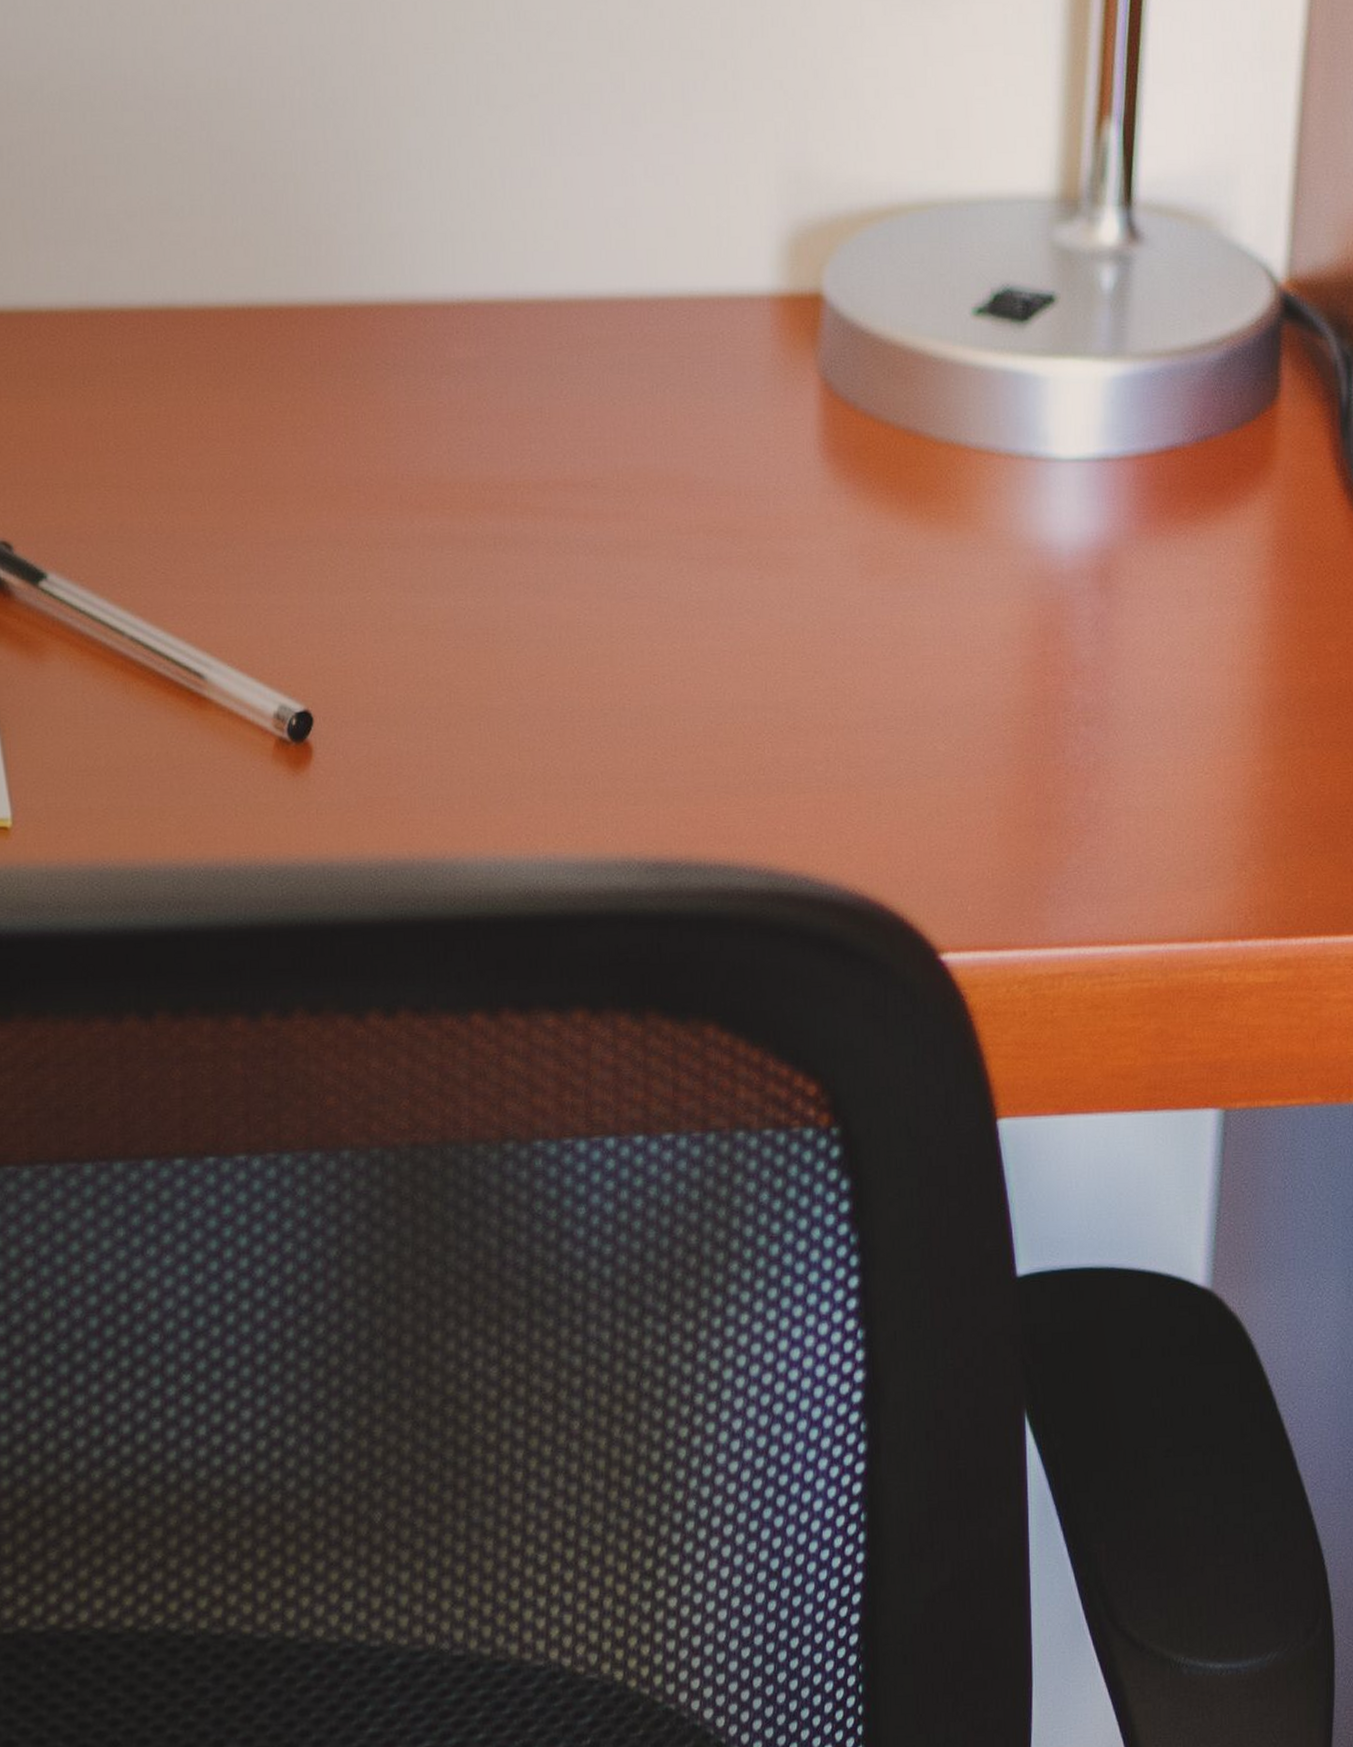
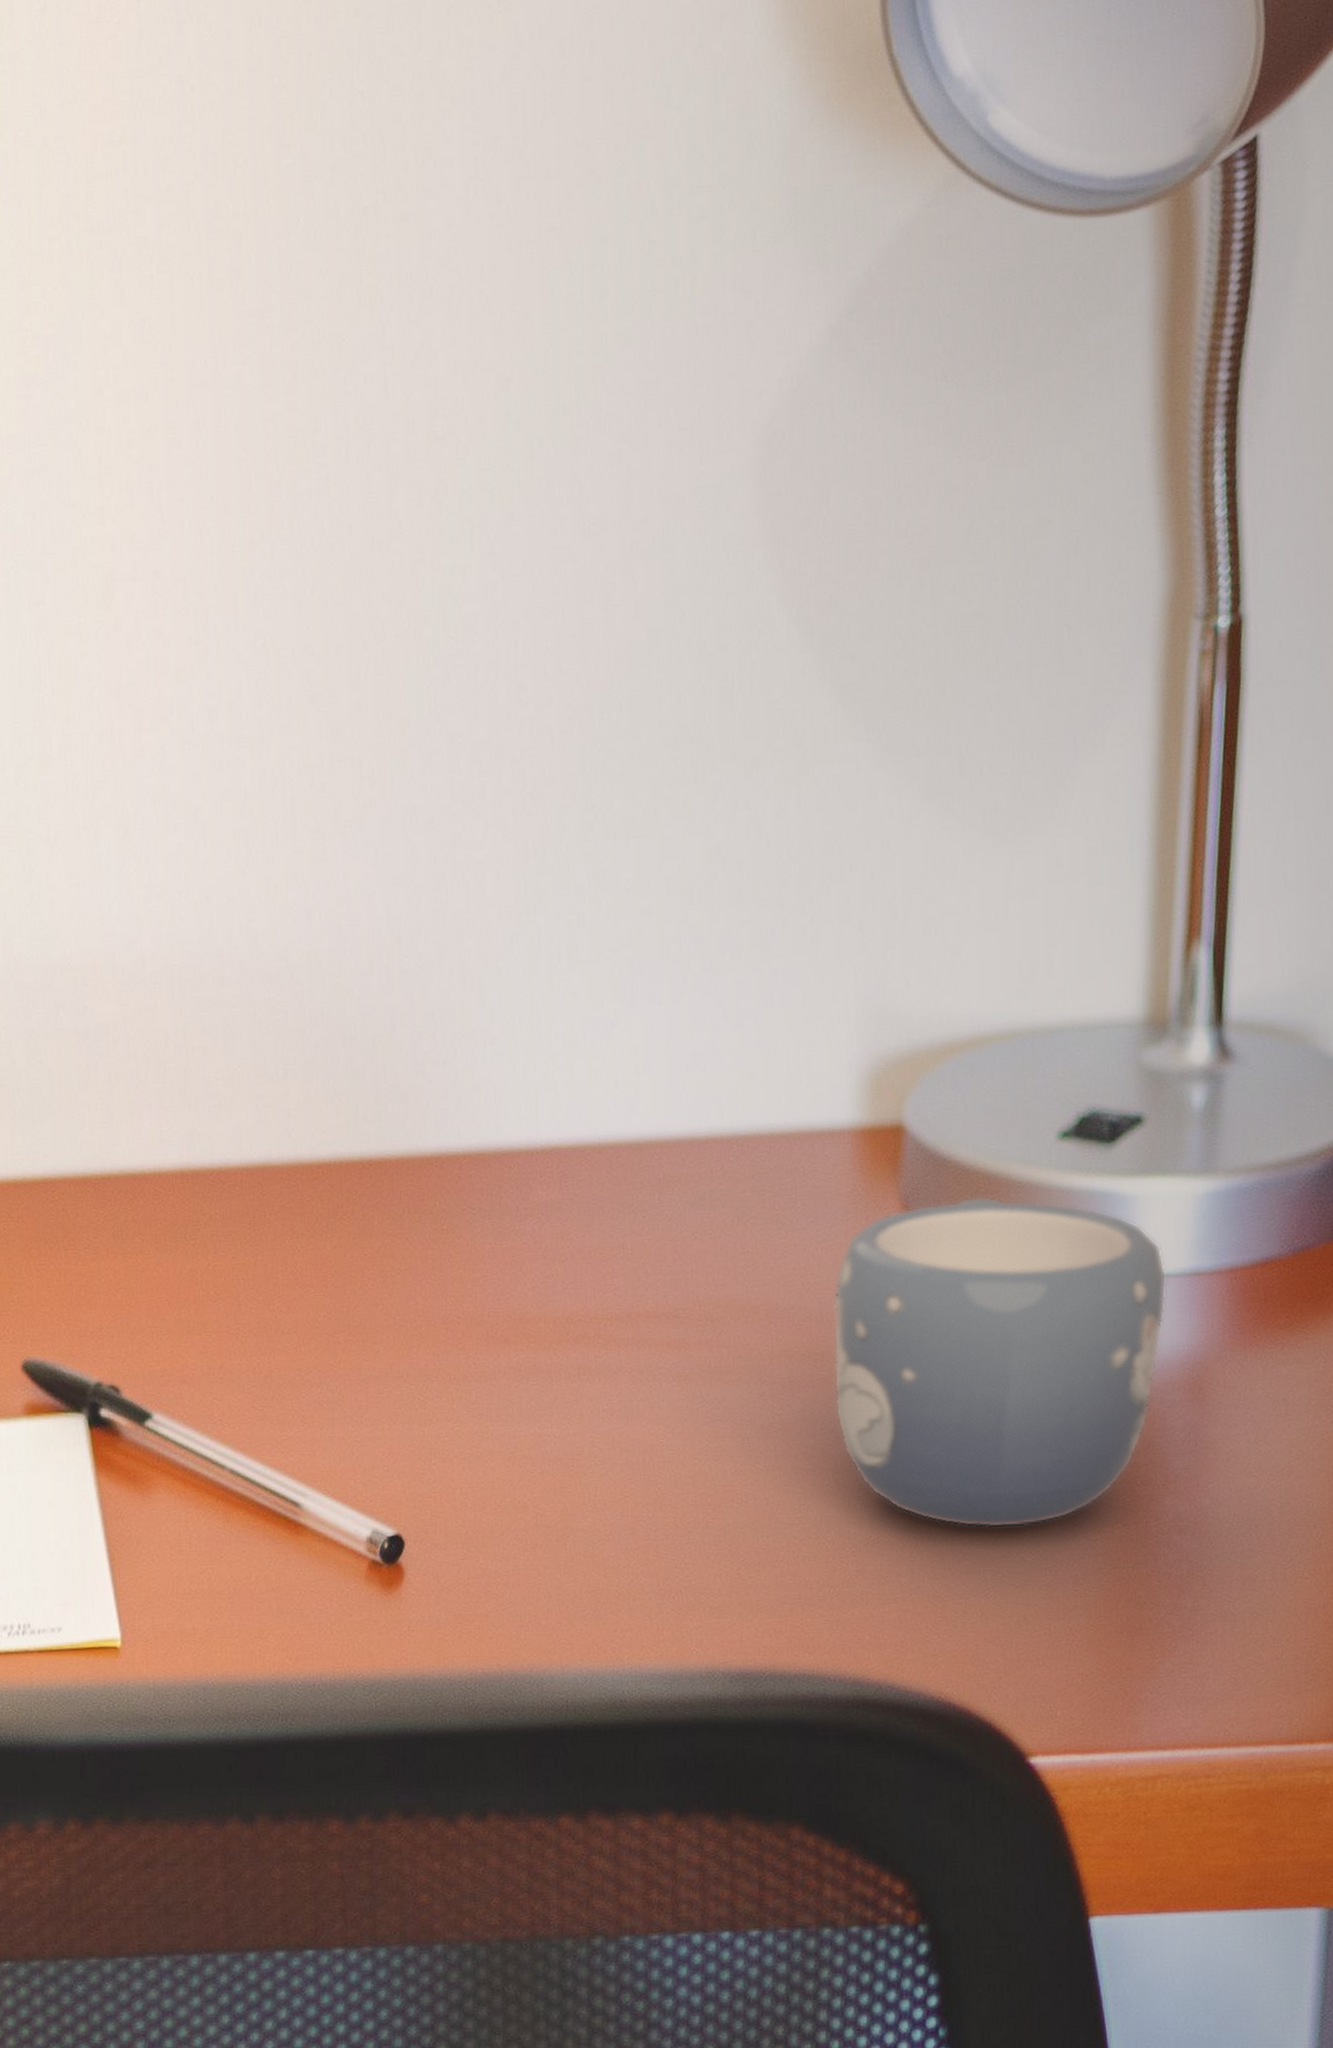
mug: none [750,370,1077,716] -> present [832,1195,1167,1528]

